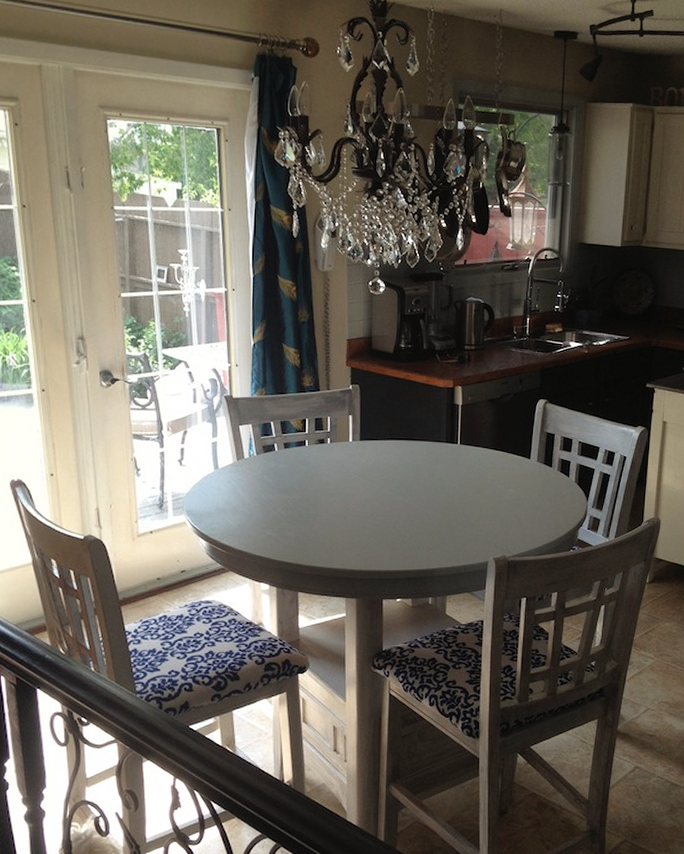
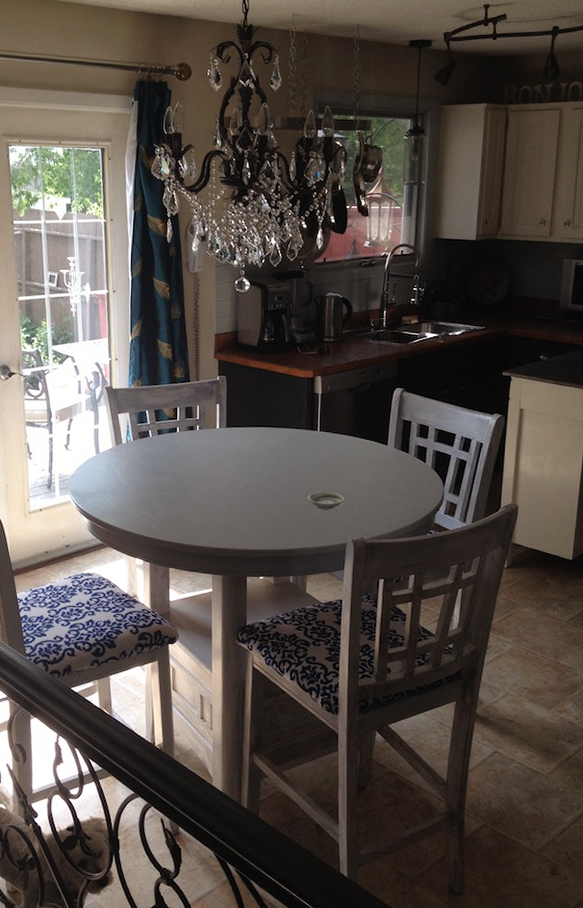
saucer: none [447,507,486,527] -> present [307,491,345,510]

